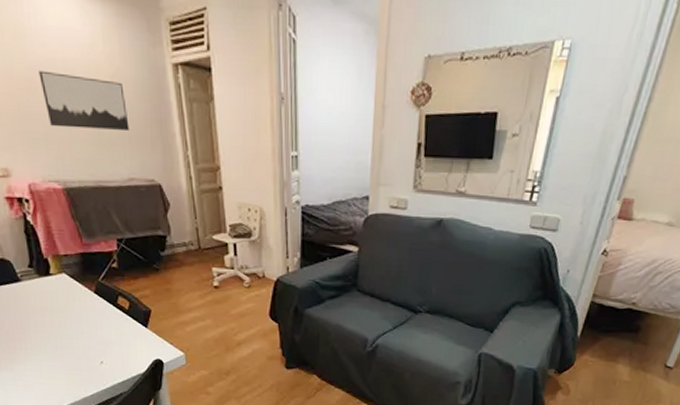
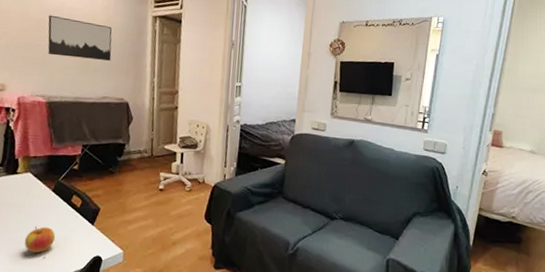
apple: none [76,331,109,359] -> present [24,226,56,254]

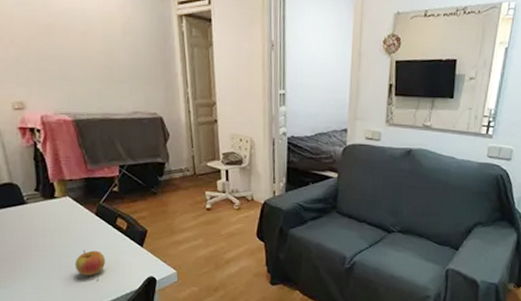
wall art: present [47,15,112,62] -> none [59,18,137,71]

